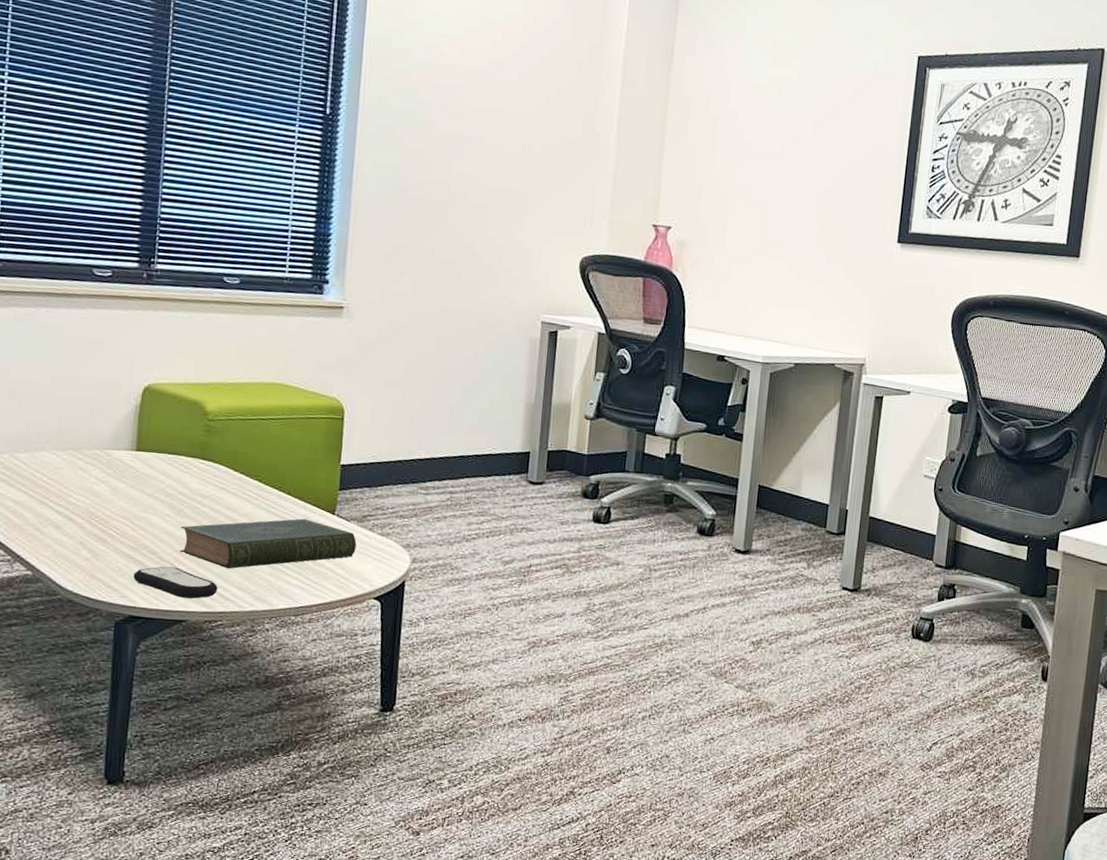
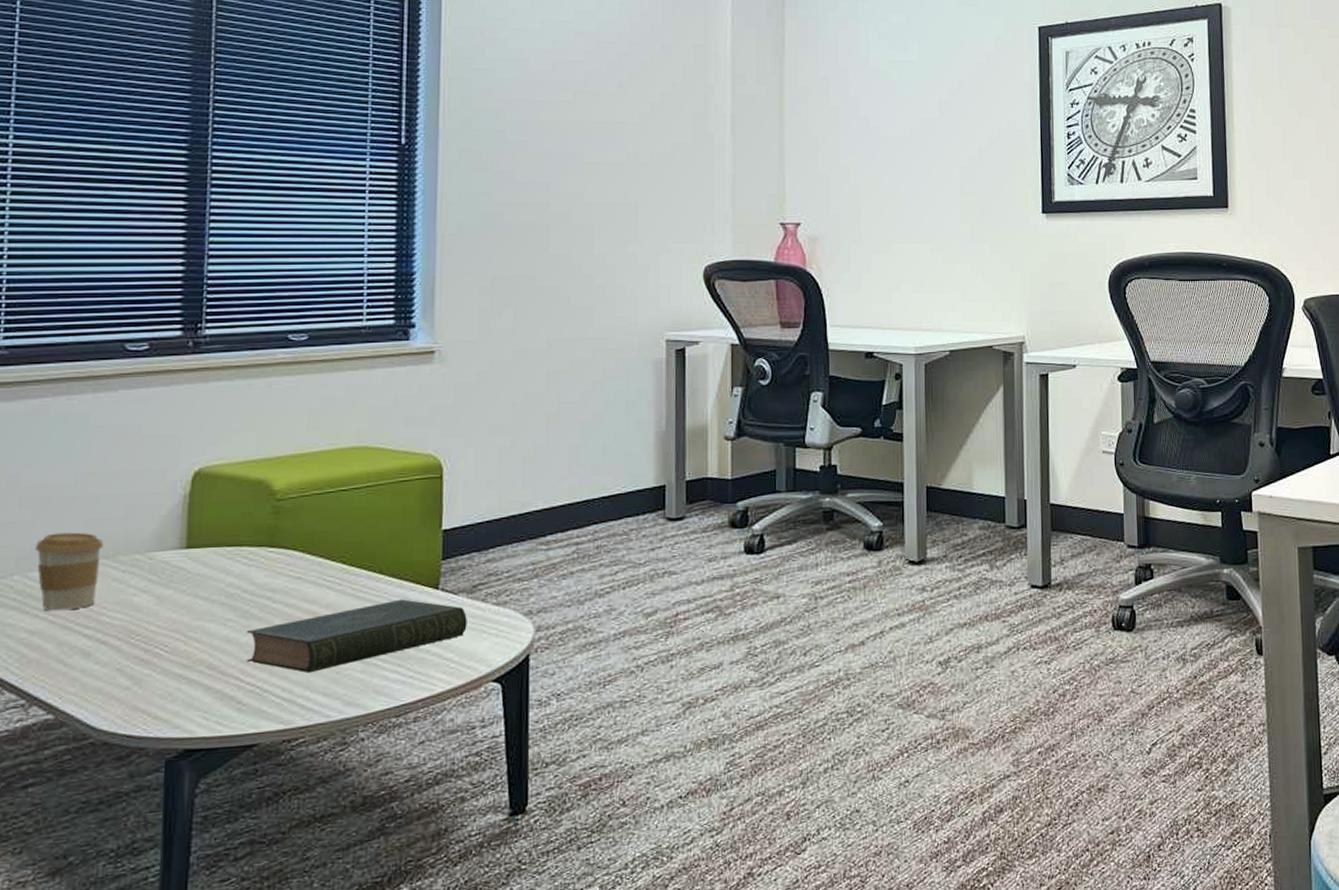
coffee cup: none [20,423,72,489] -> present [34,532,104,611]
remote control: present [133,566,218,599] -> none [187,681,297,717]

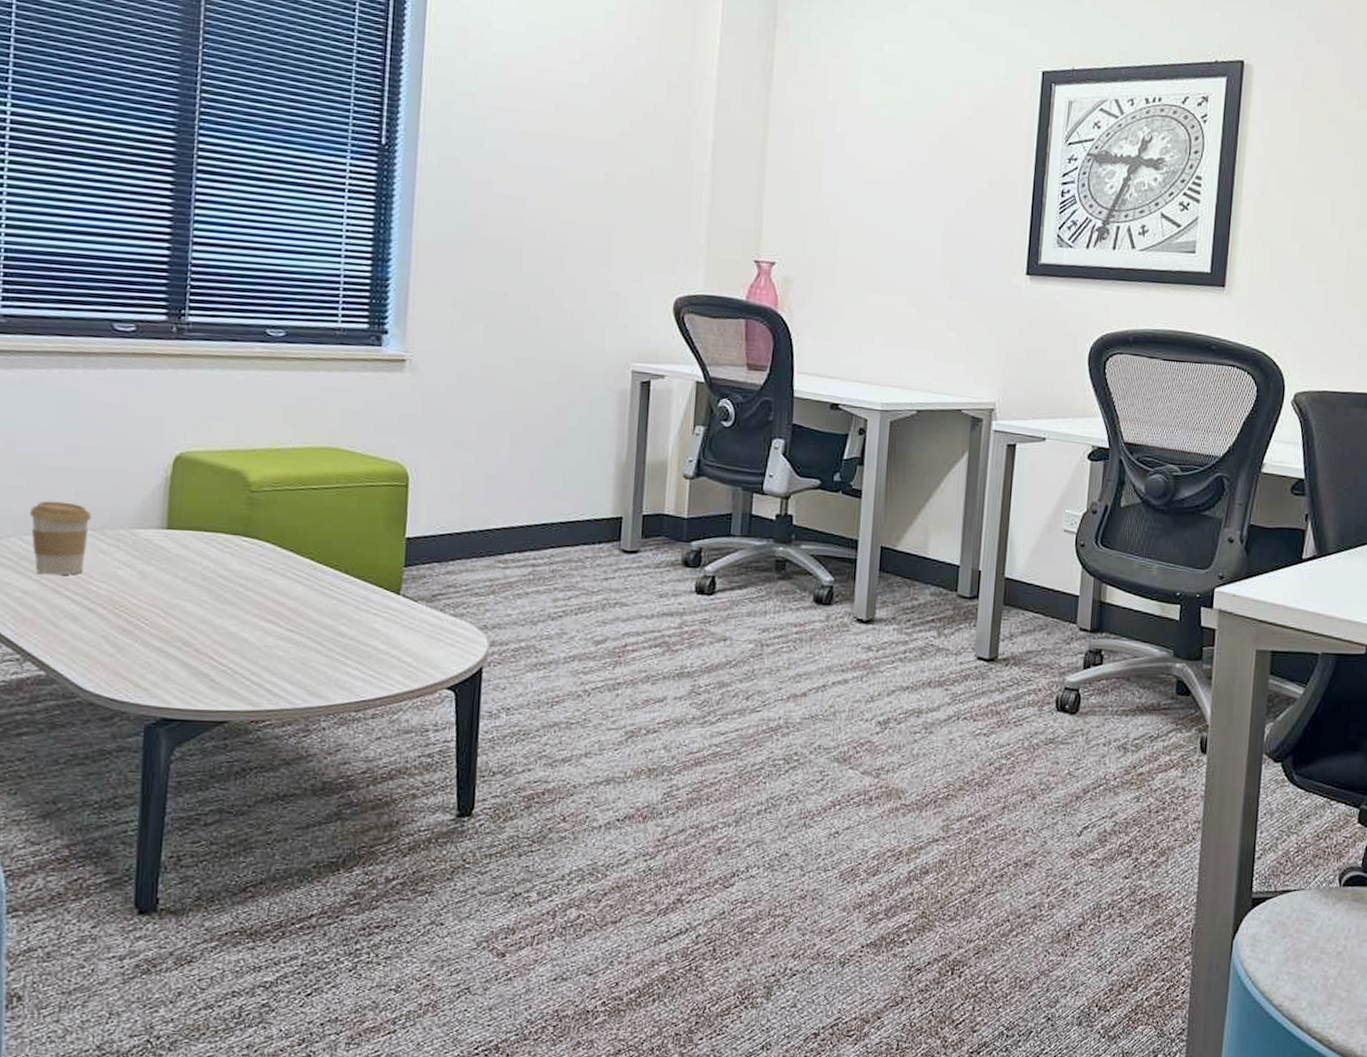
book: present [246,599,467,674] -> none [219,600,426,661]

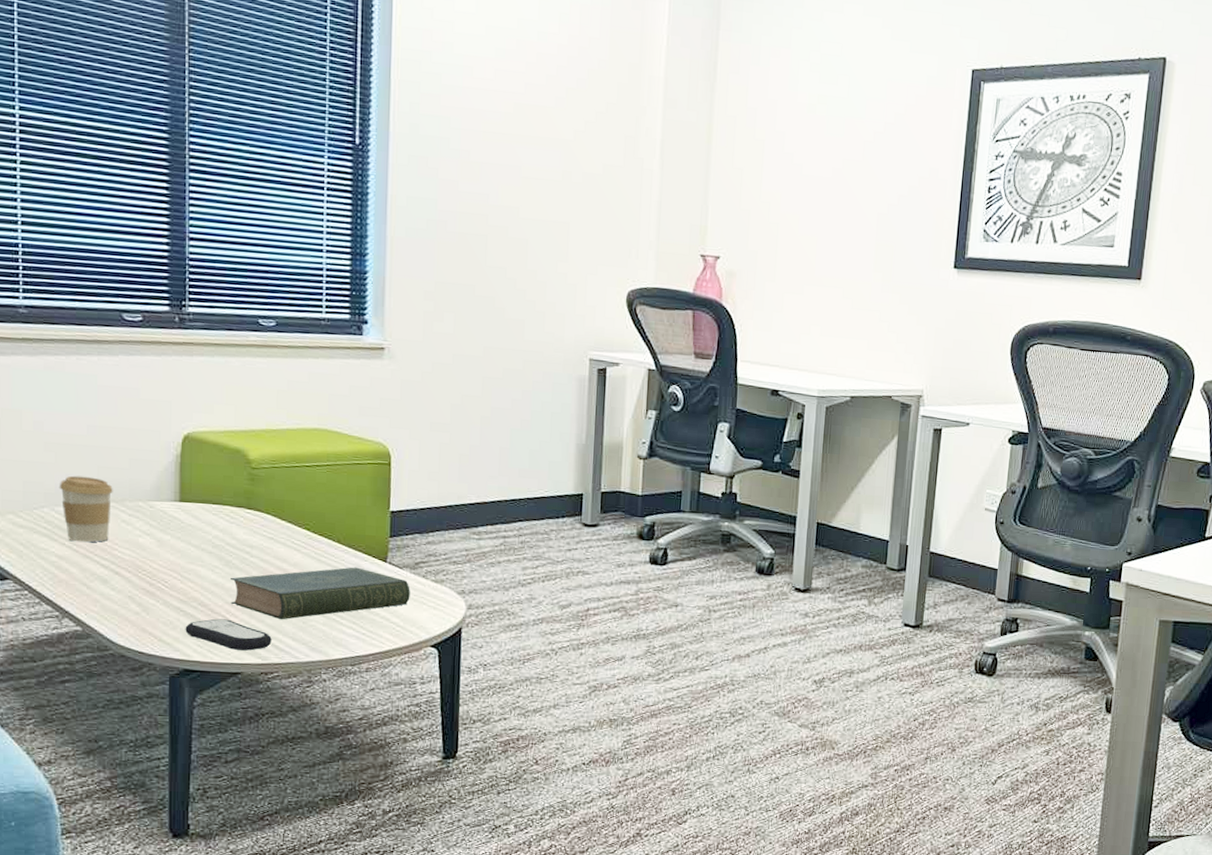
remote control: none [165,660,265,696] -> present [185,618,272,651]
book: none [219,600,426,661] -> present [230,567,410,620]

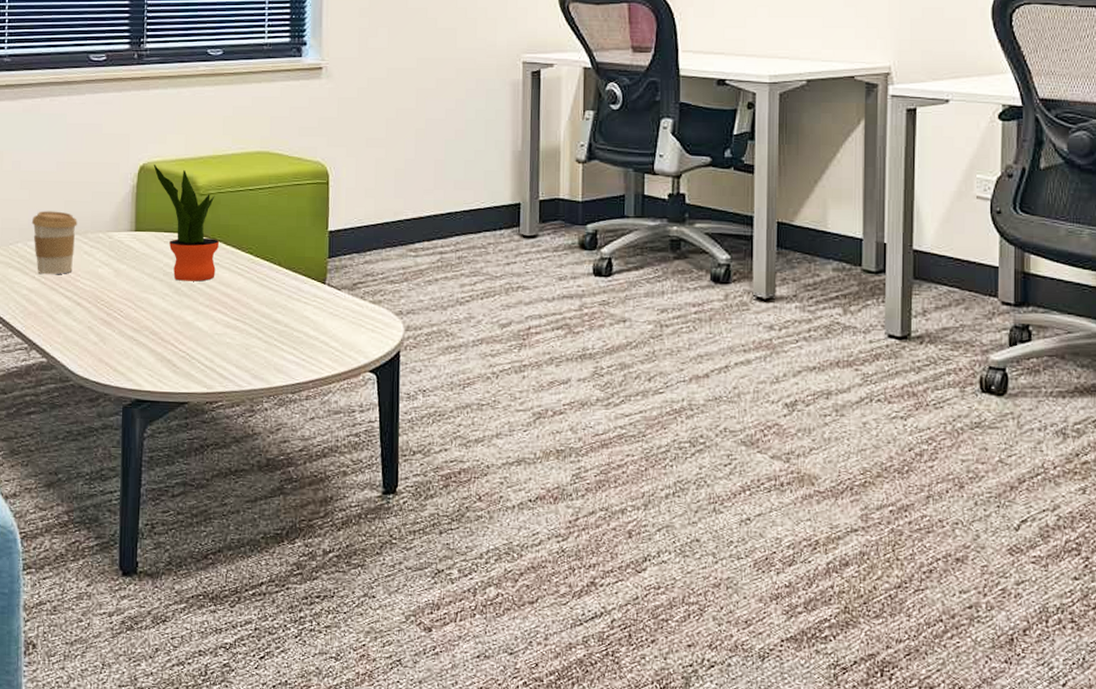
remote control: present [185,618,272,651] -> none [137,347,217,379]
potted plant: none [199,435,274,555] -> present [153,165,220,282]
book: present [230,567,410,620] -> none [179,290,349,347]

